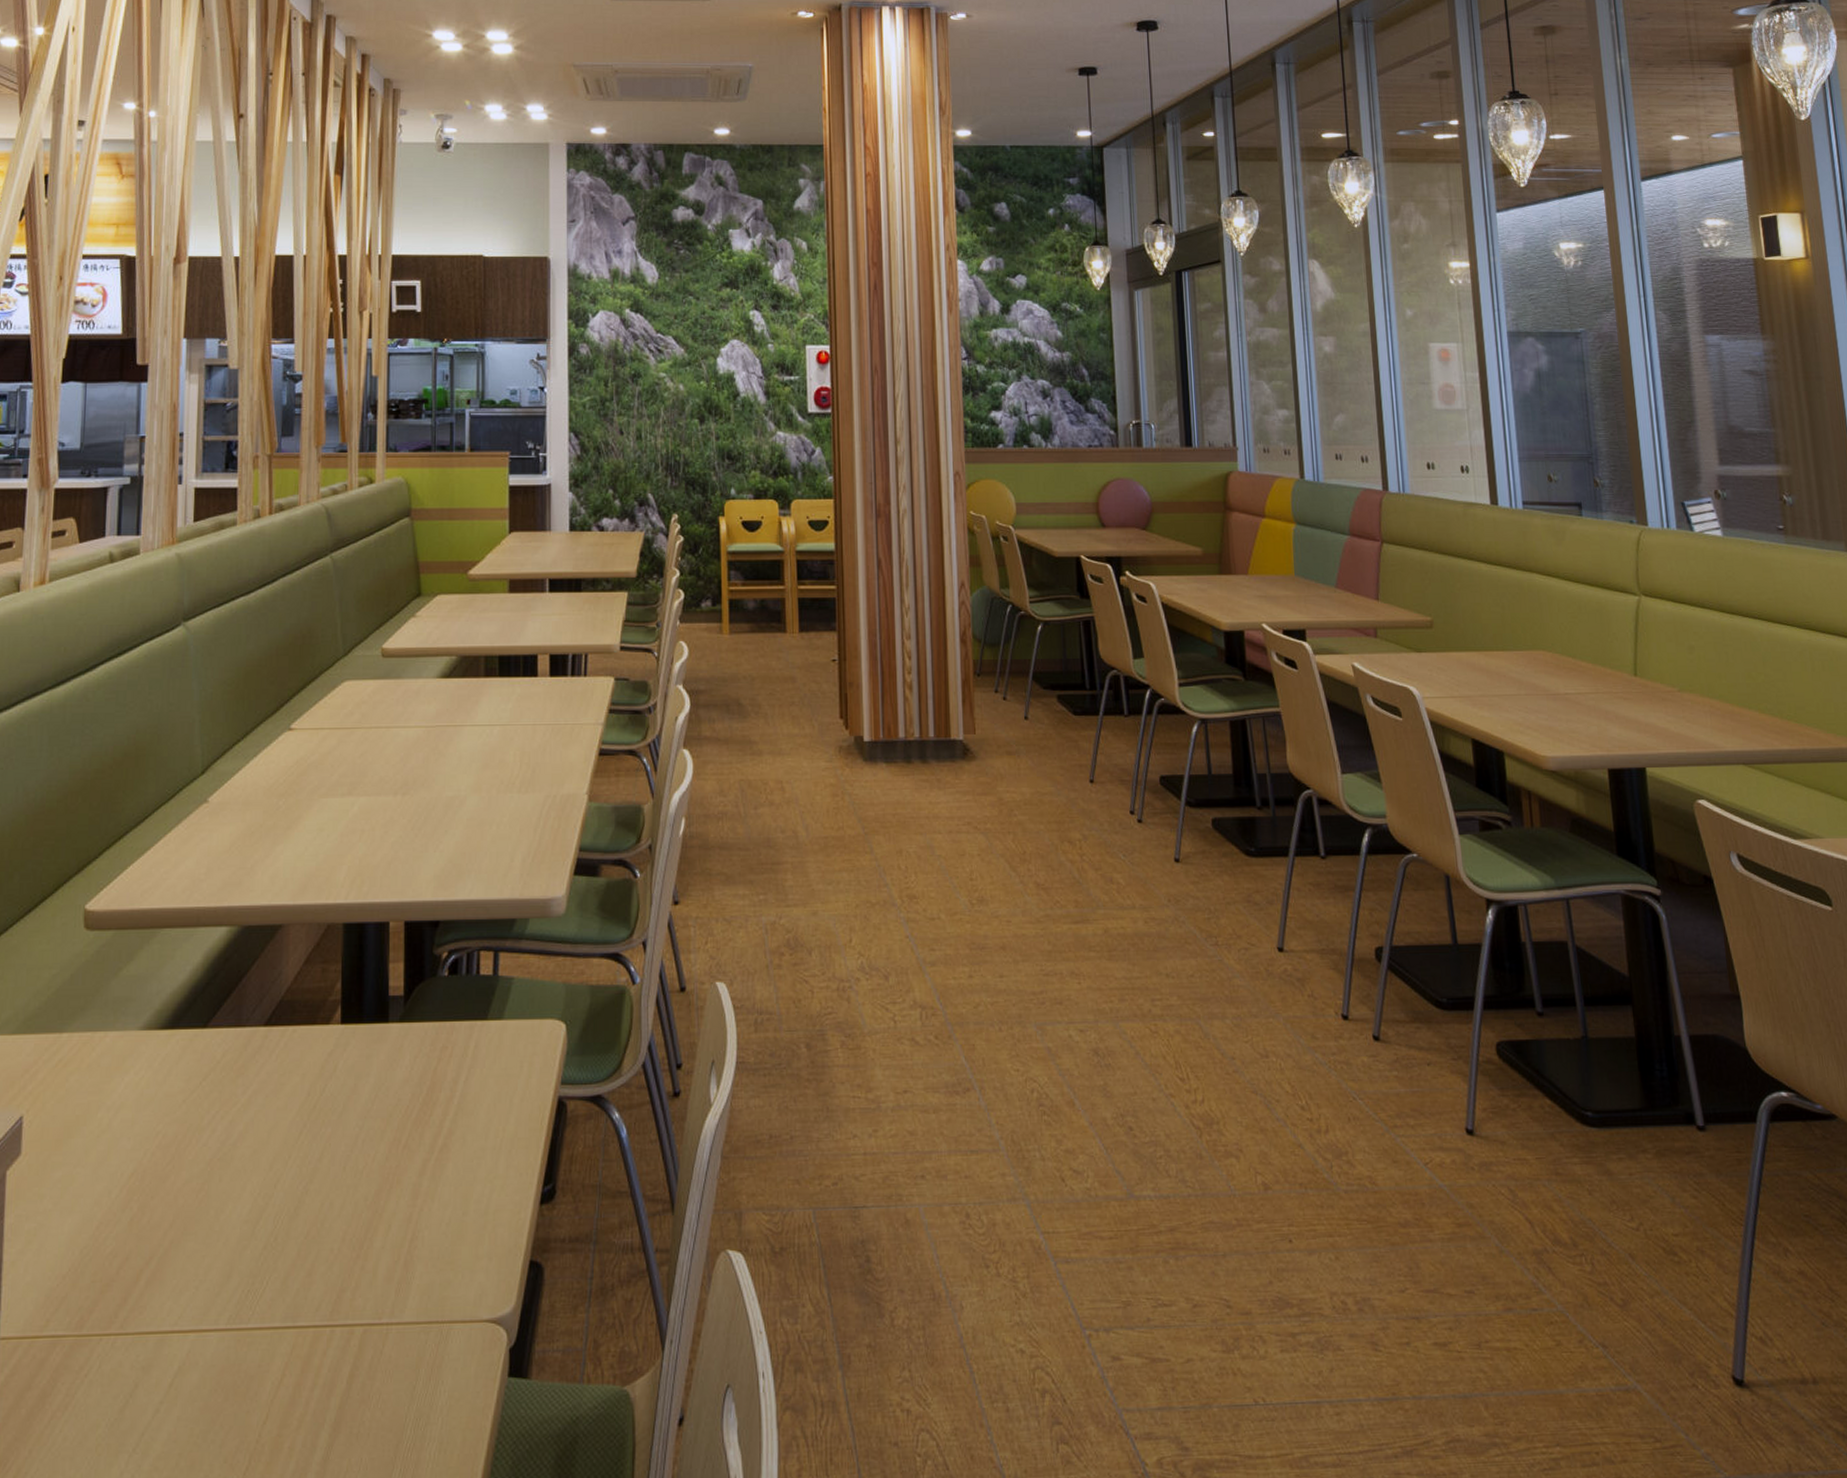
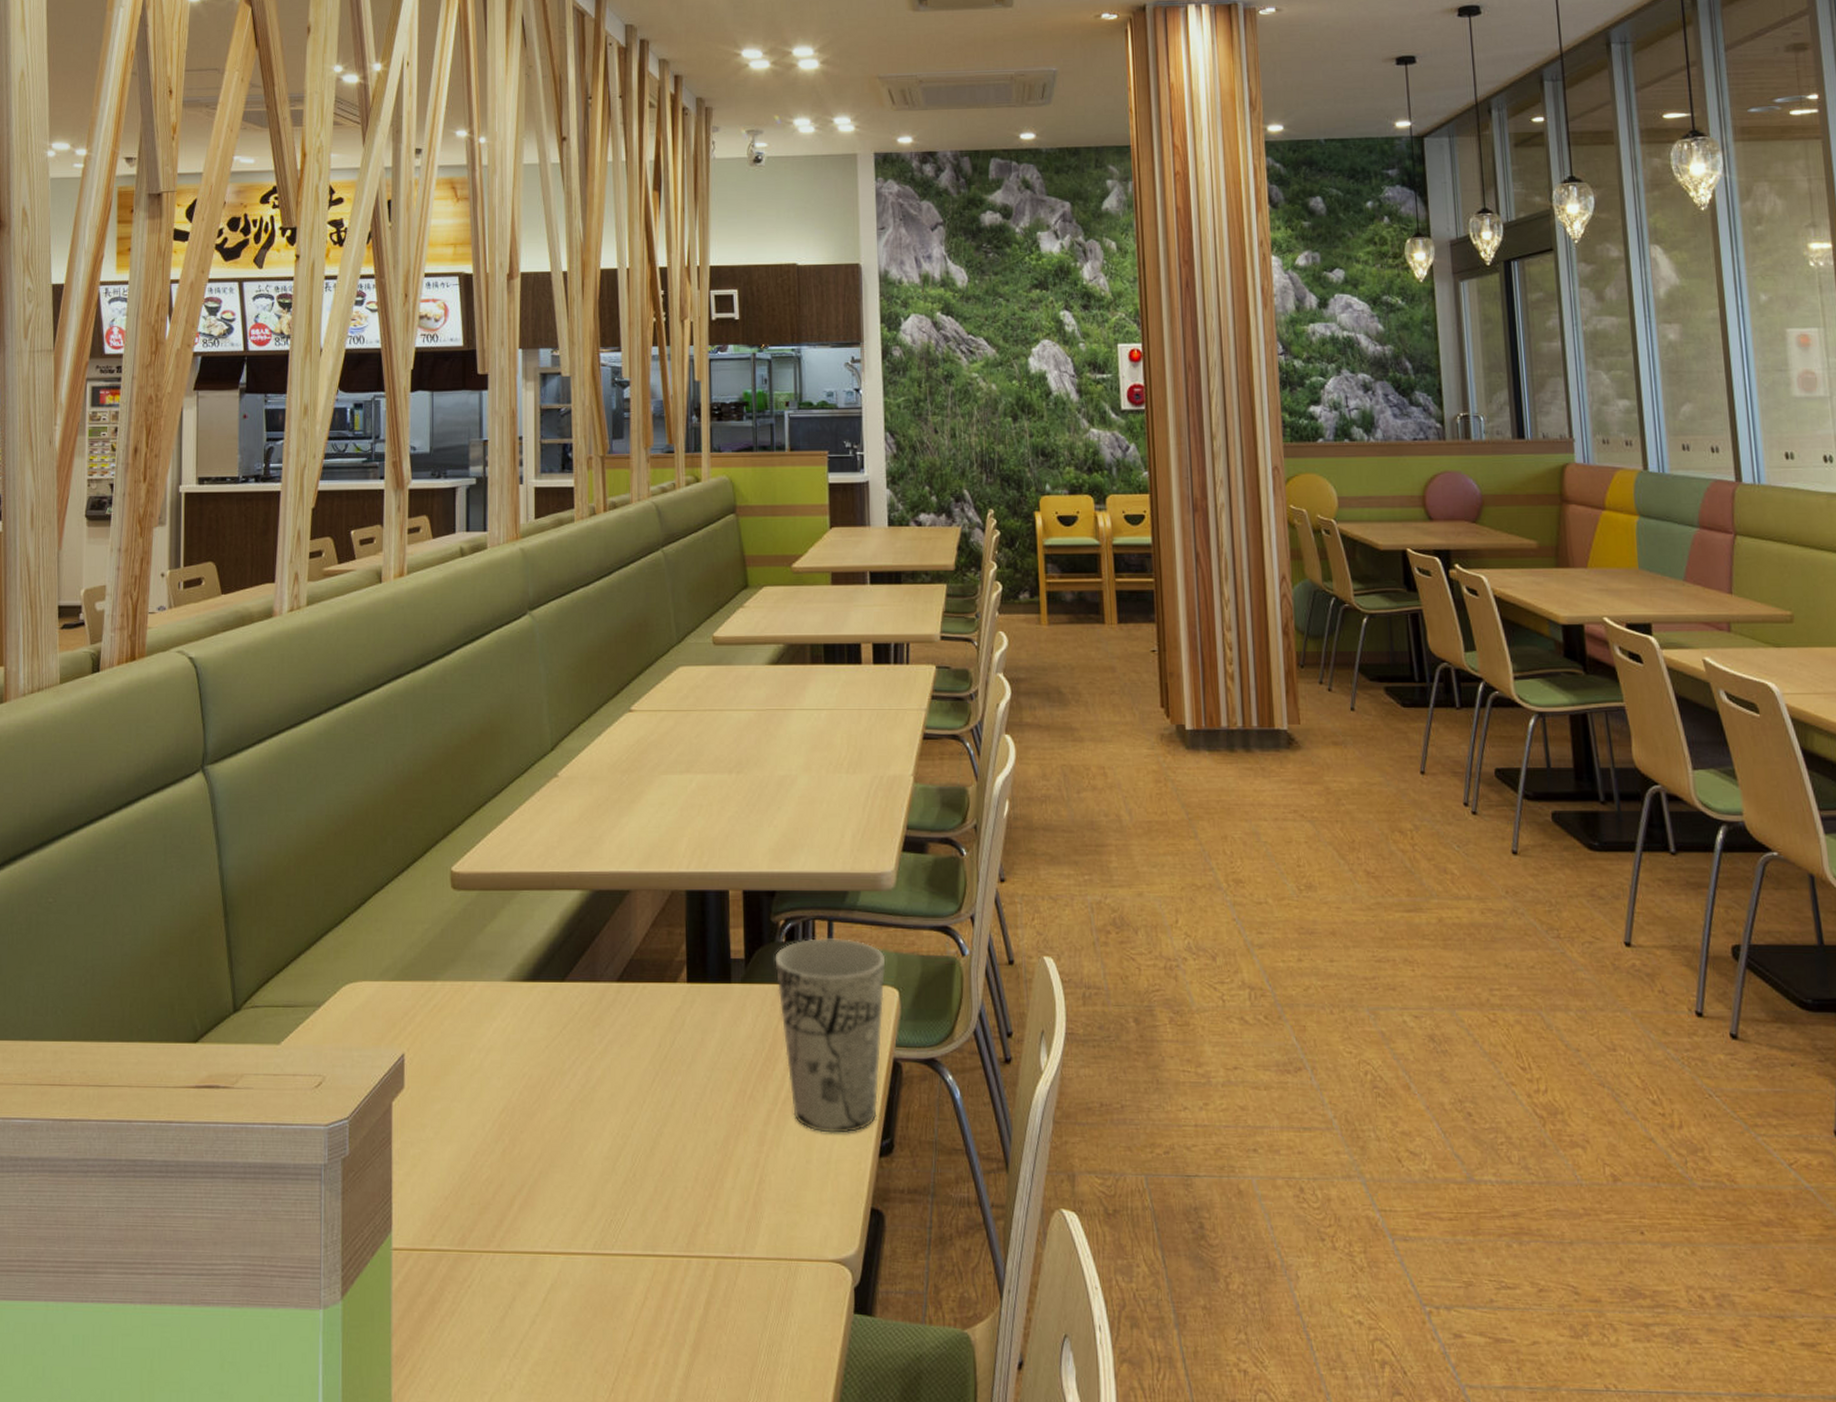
cup: none [436,970,553,1182] -> present [775,938,886,1133]

